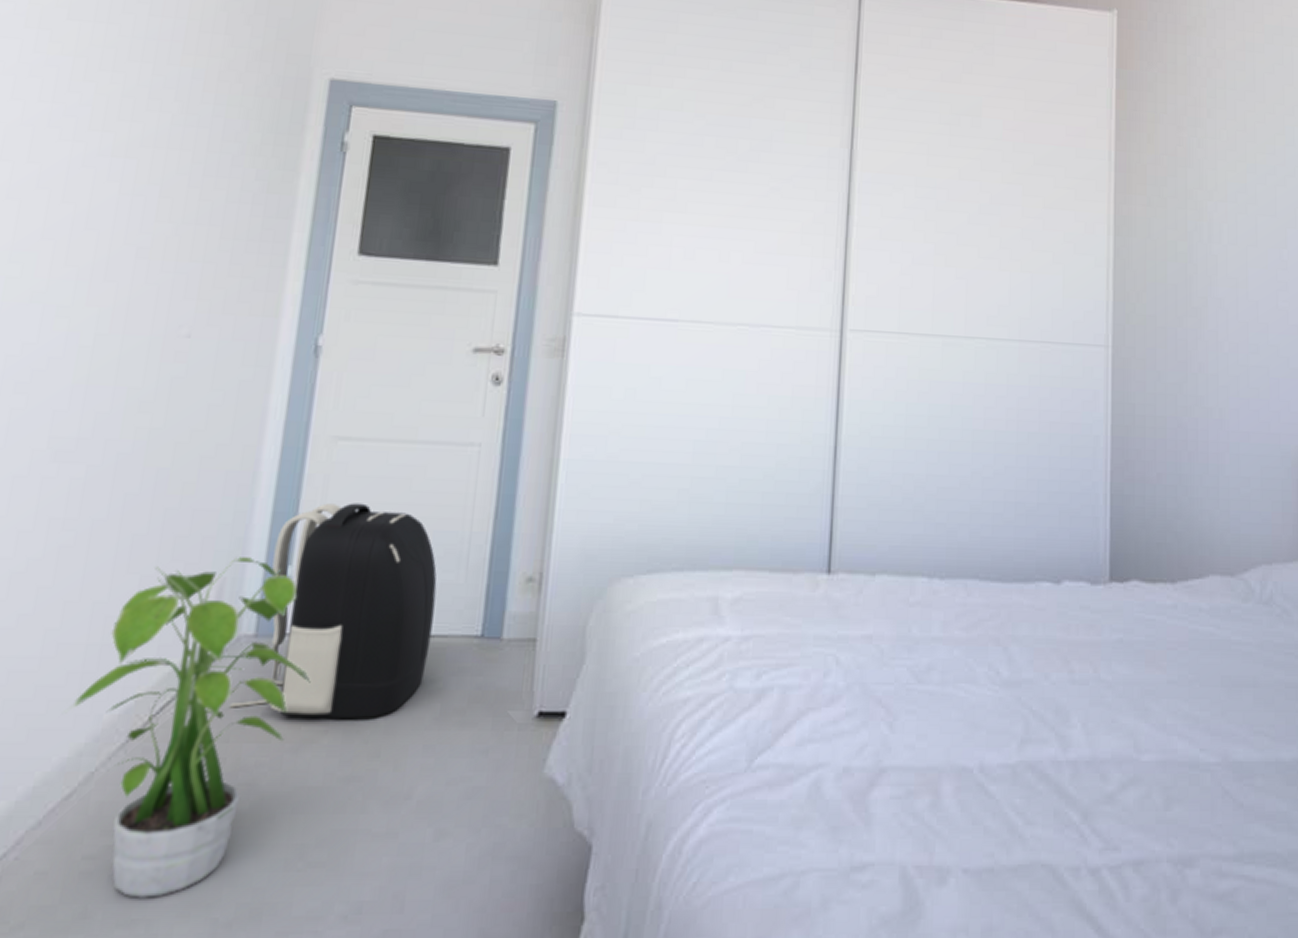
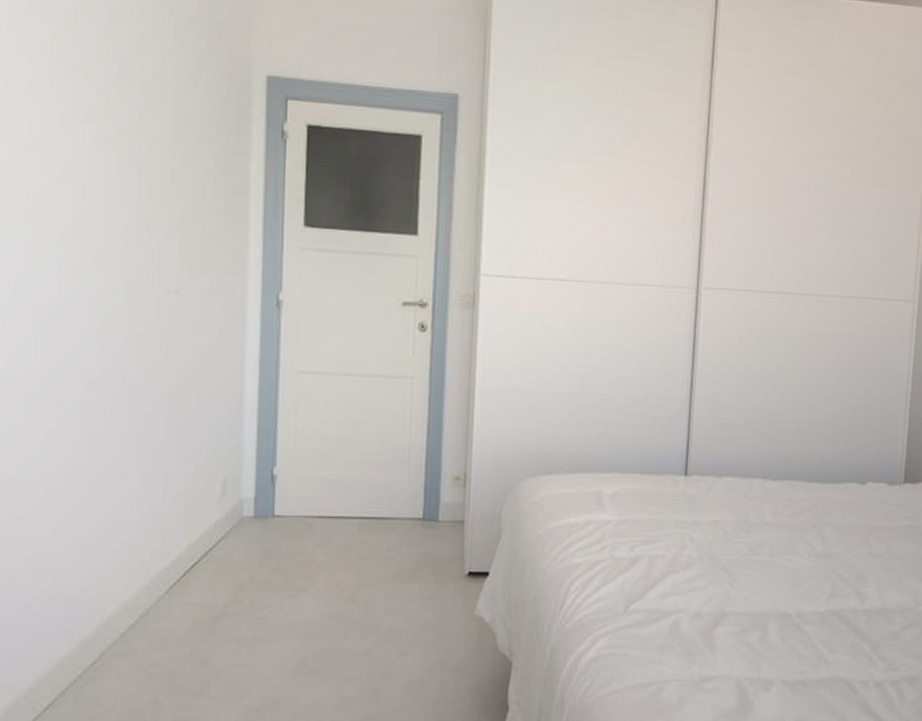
potted plant: present [63,557,311,898] -> none [121,460,299,692]
backpack: present [230,503,437,718] -> none [242,421,387,575]

